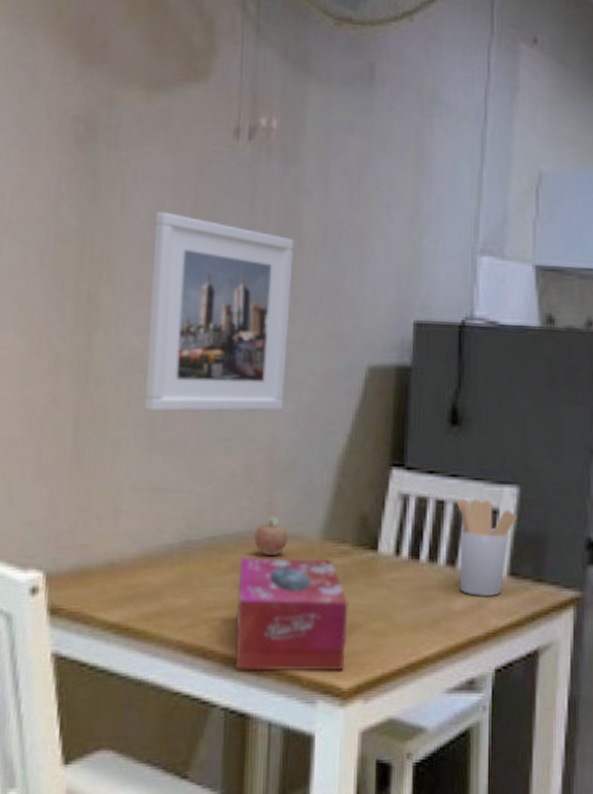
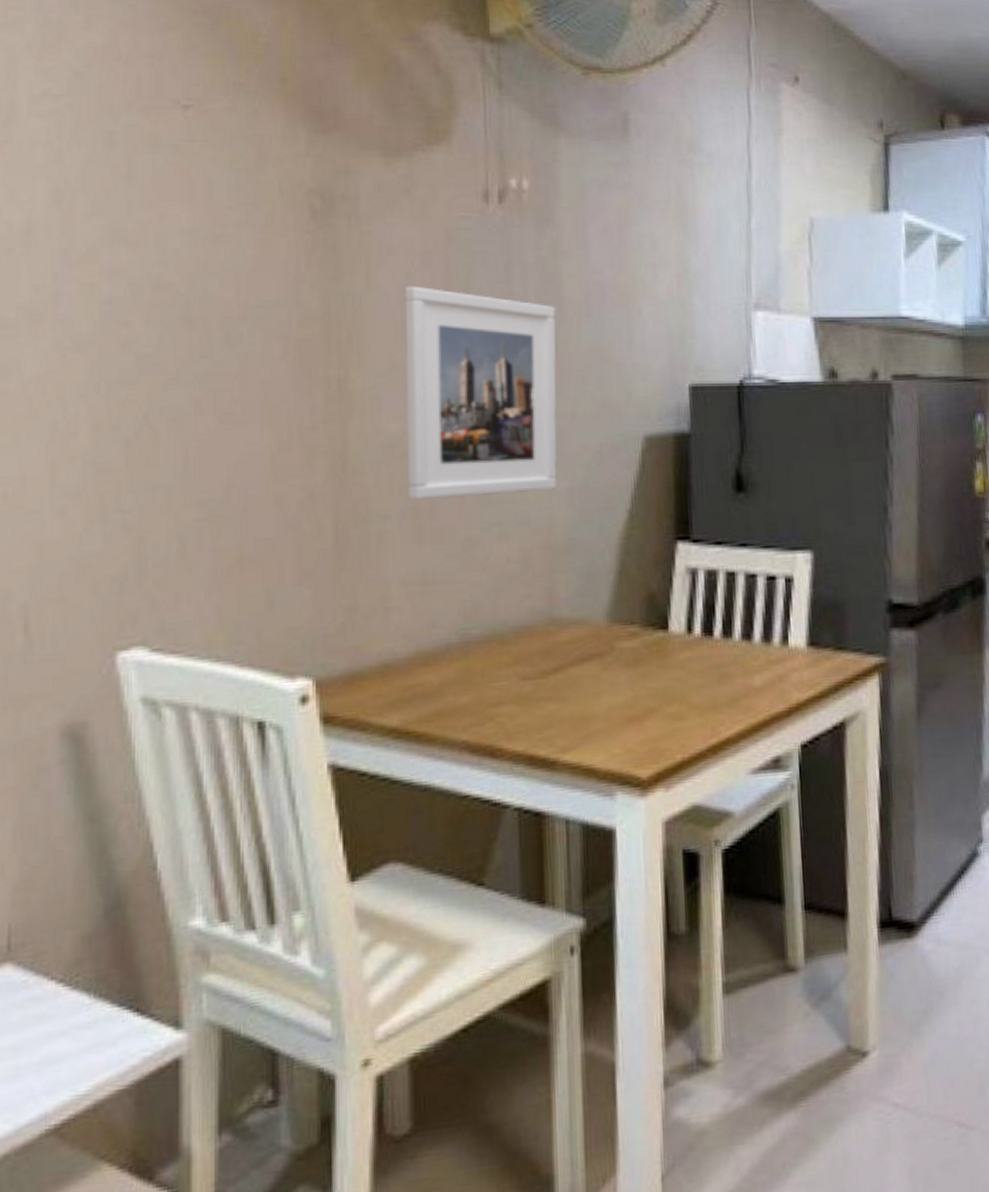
tissue box: present [235,556,348,671] -> none [522,643,643,767]
fruit: present [254,517,288,555] -> none [536,602,572,644]
utensil holder: present [457,499,518,597] -> none [749,567,814,671]

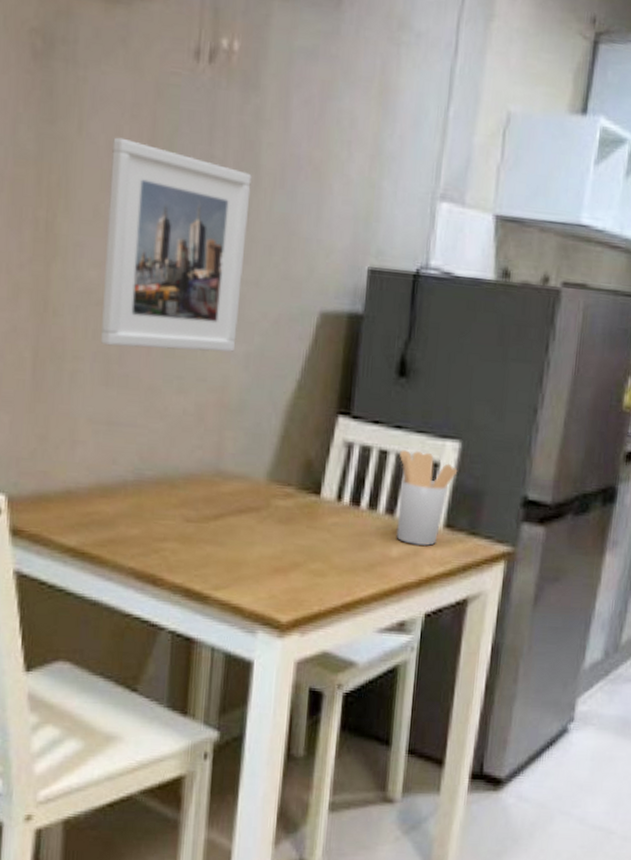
utensil holder: none [749,567,814,671] -> present [396,450,458,547]

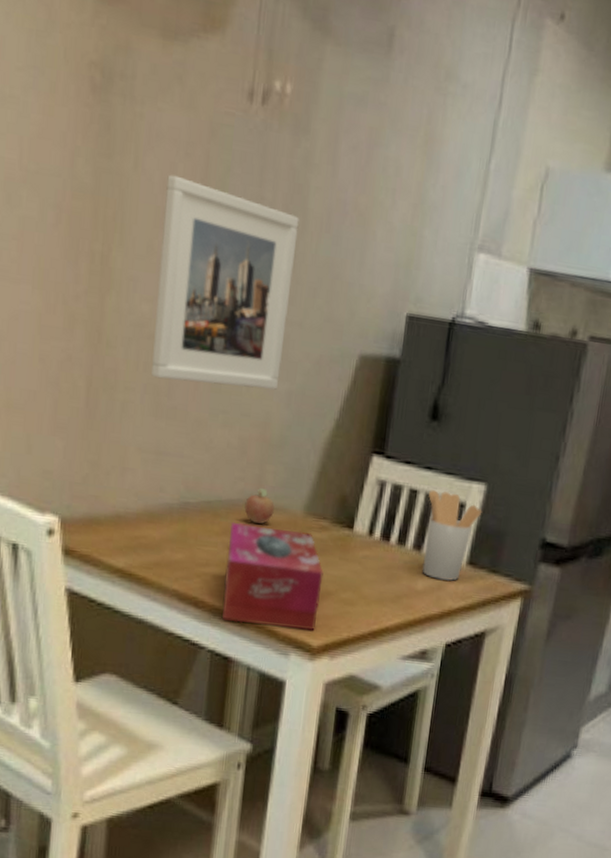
tissue box: none [183,492,290,606] -> present [222,521,324,631]
fruit: none [203,456,235,494] -> present [244,488,275,524]

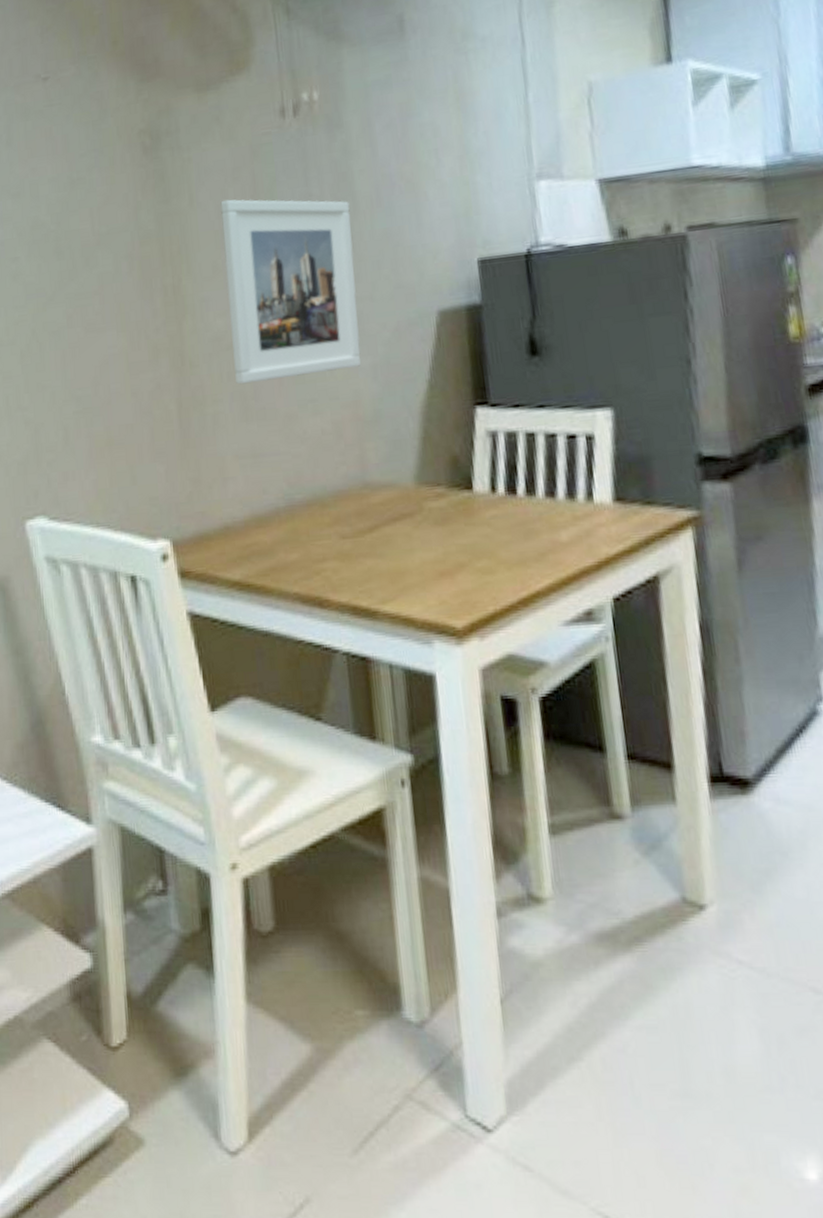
tissue box: present [222,521,324,631] -> none [340,503,456,616]
fruit: present [244,488,275,524] -> none [351,468,383,505]
utensil holder: present [422,490,482,582] -> none [548,426,616,526]

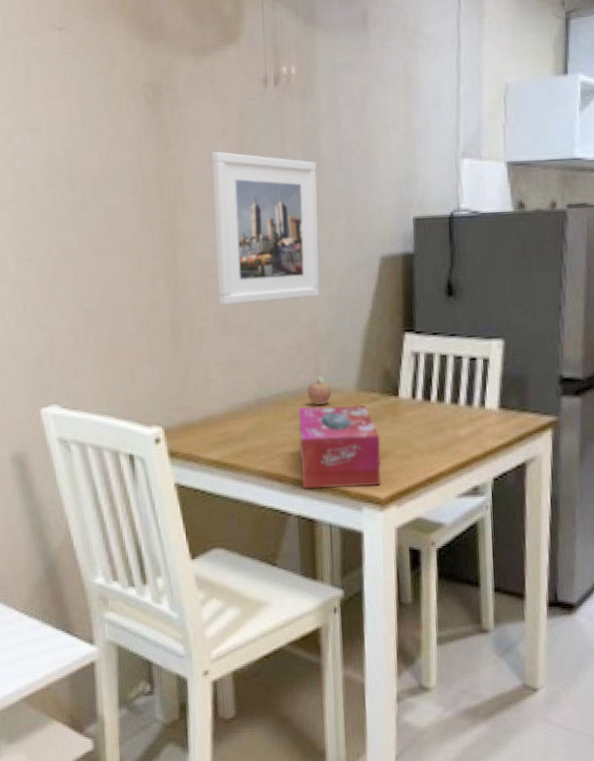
tissue box: none [340,503,456,616] -> present [298,405,381,489]
fruit: none [351,468,383,505] -> present [307,376,332,405]

